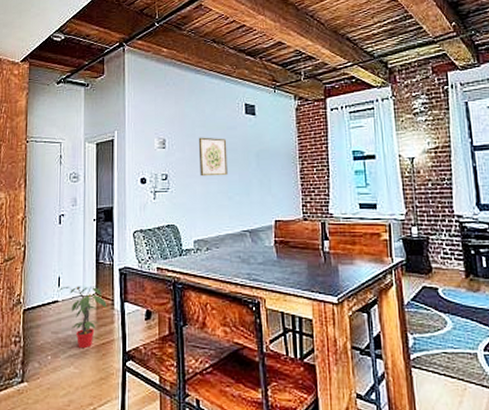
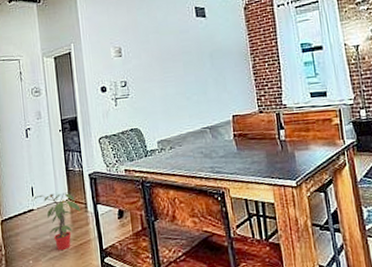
wall art: present [198,137,228,177] -> none [153,42,184,81]

